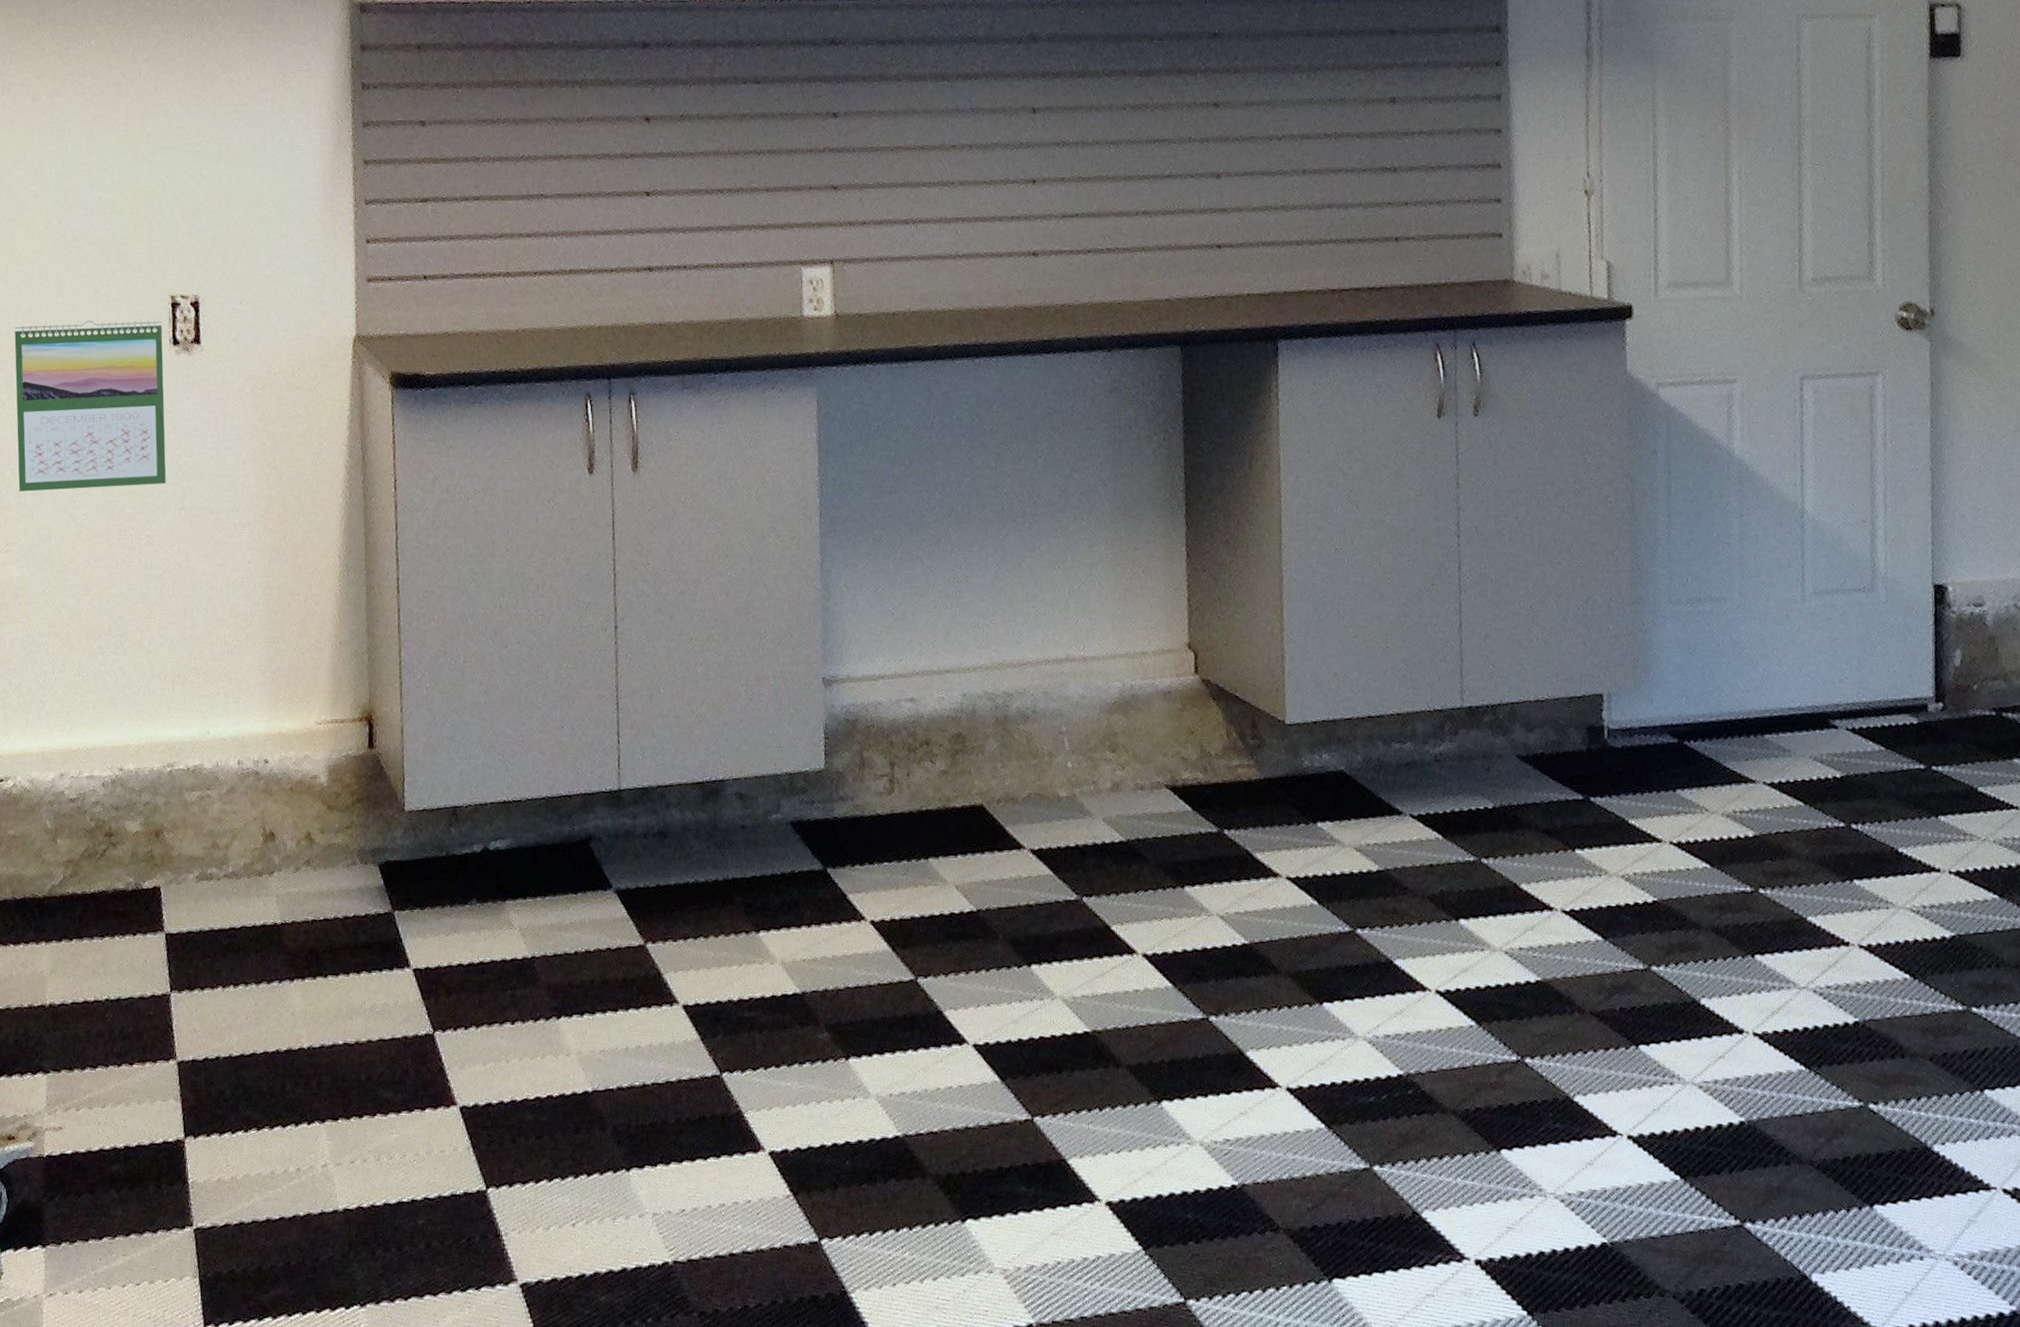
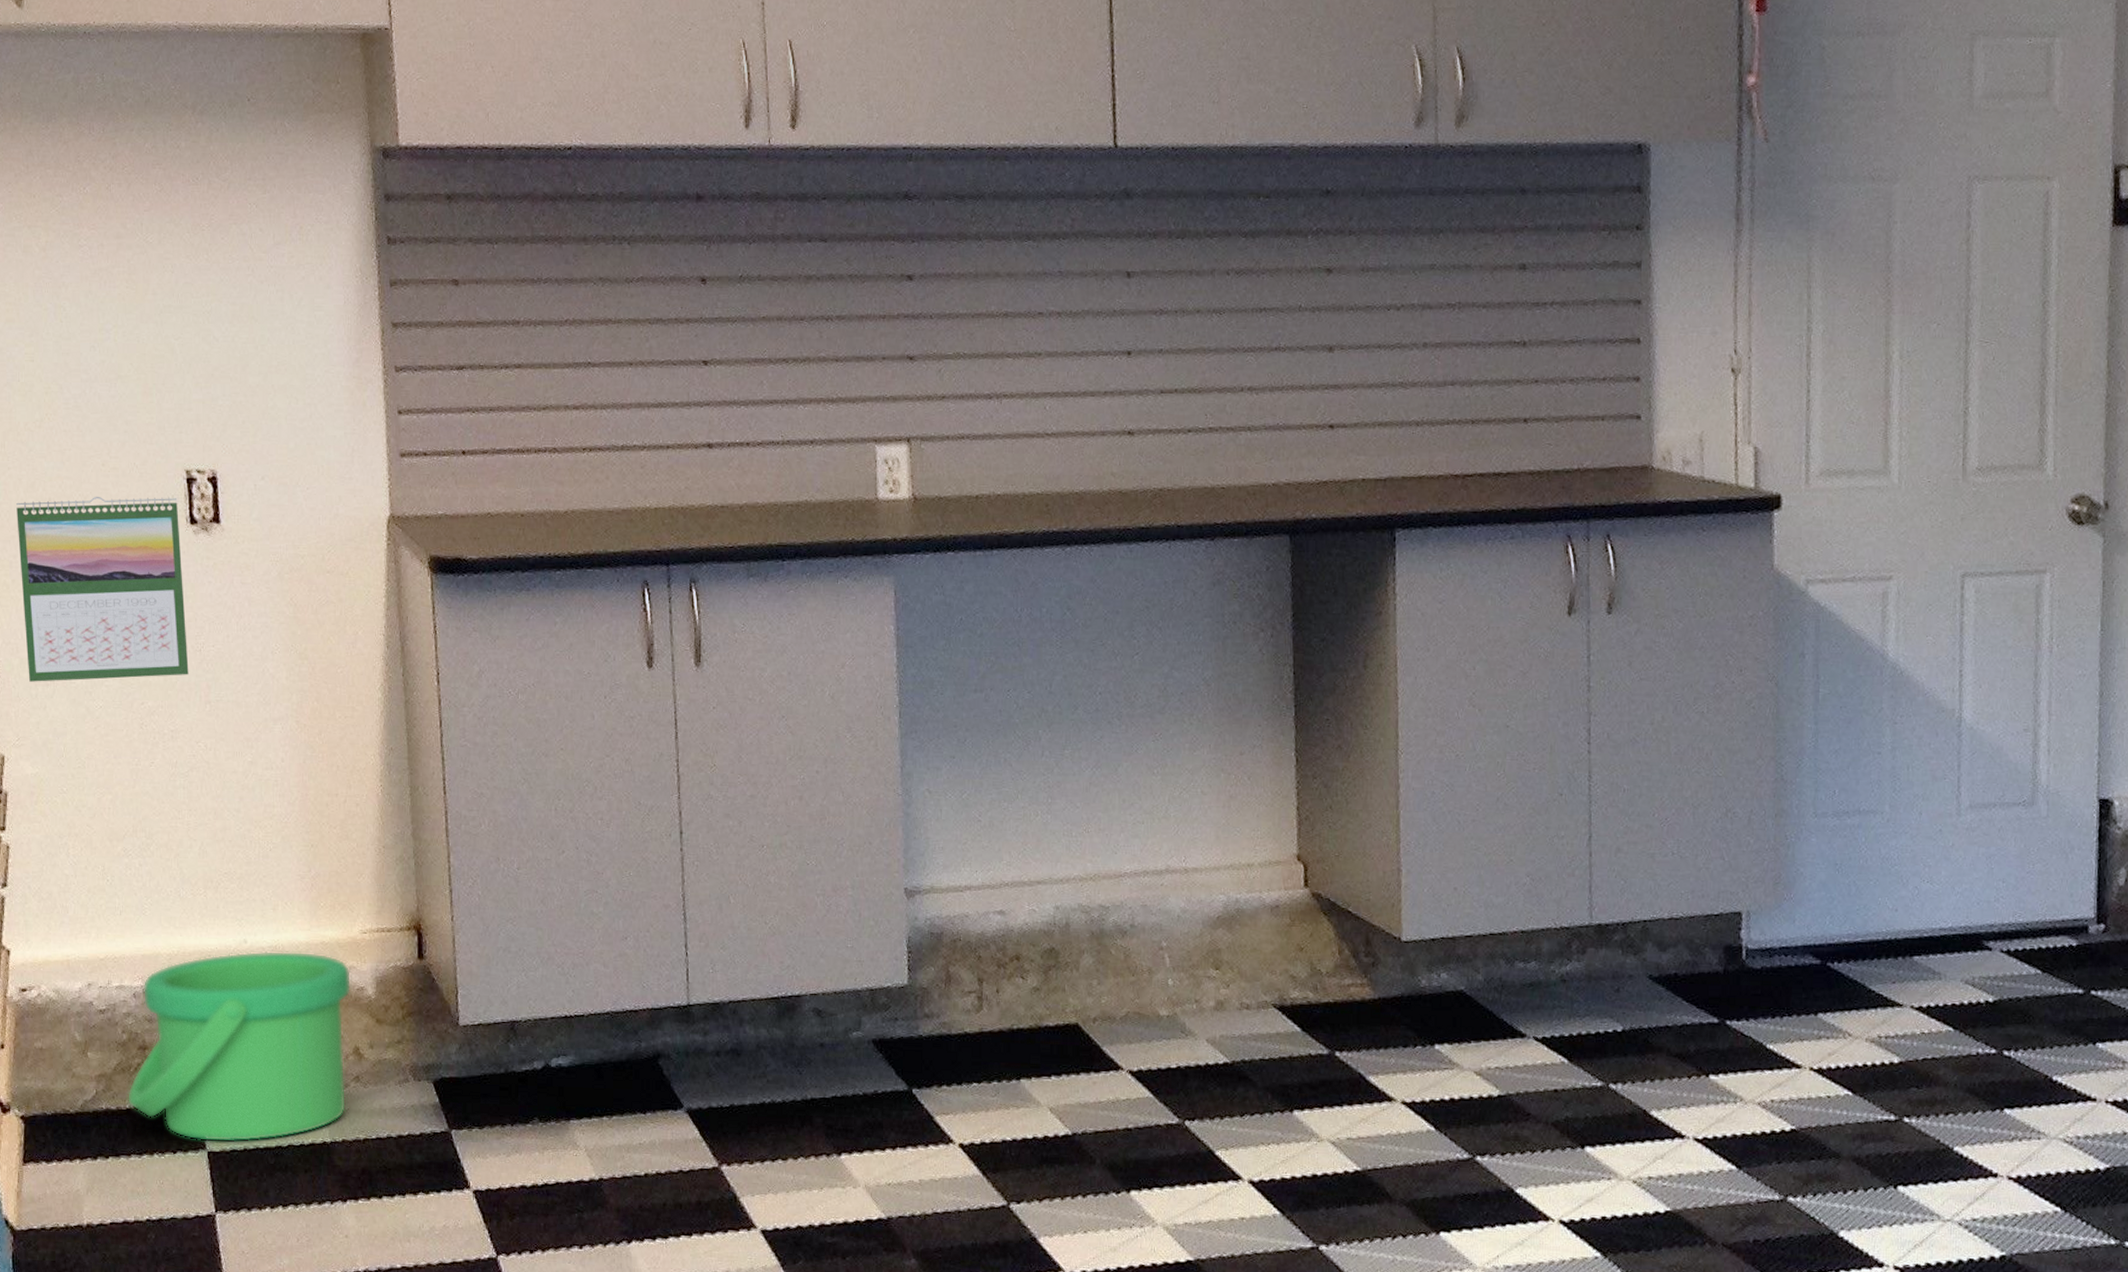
bucket: none [92,741,306,925] -> present [127,950,352,1143]

